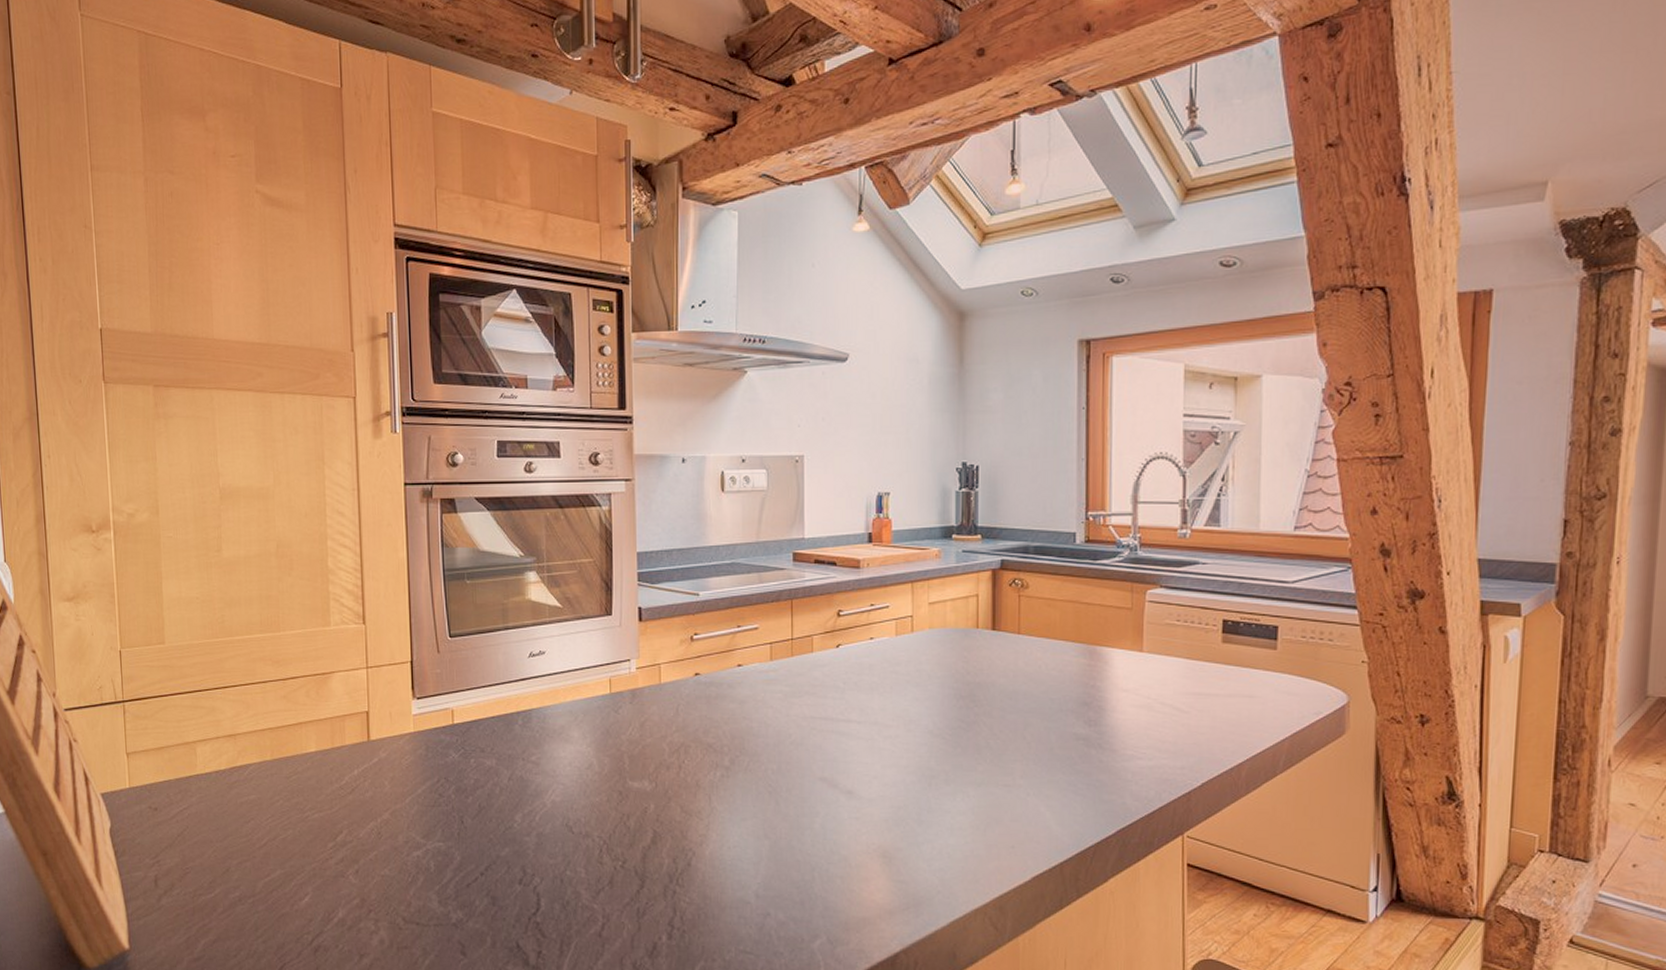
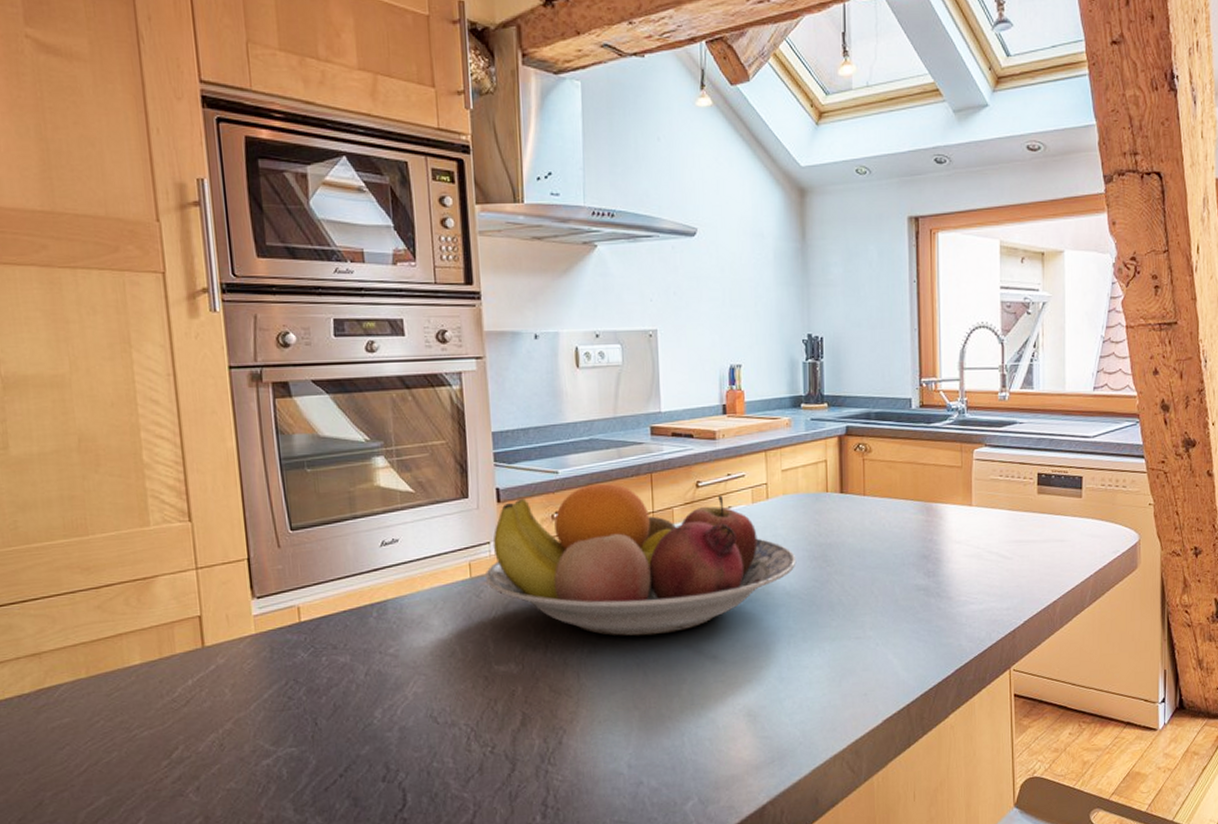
fruit bowl: none [623,609,941,764] -> present [484,484,797,636]

